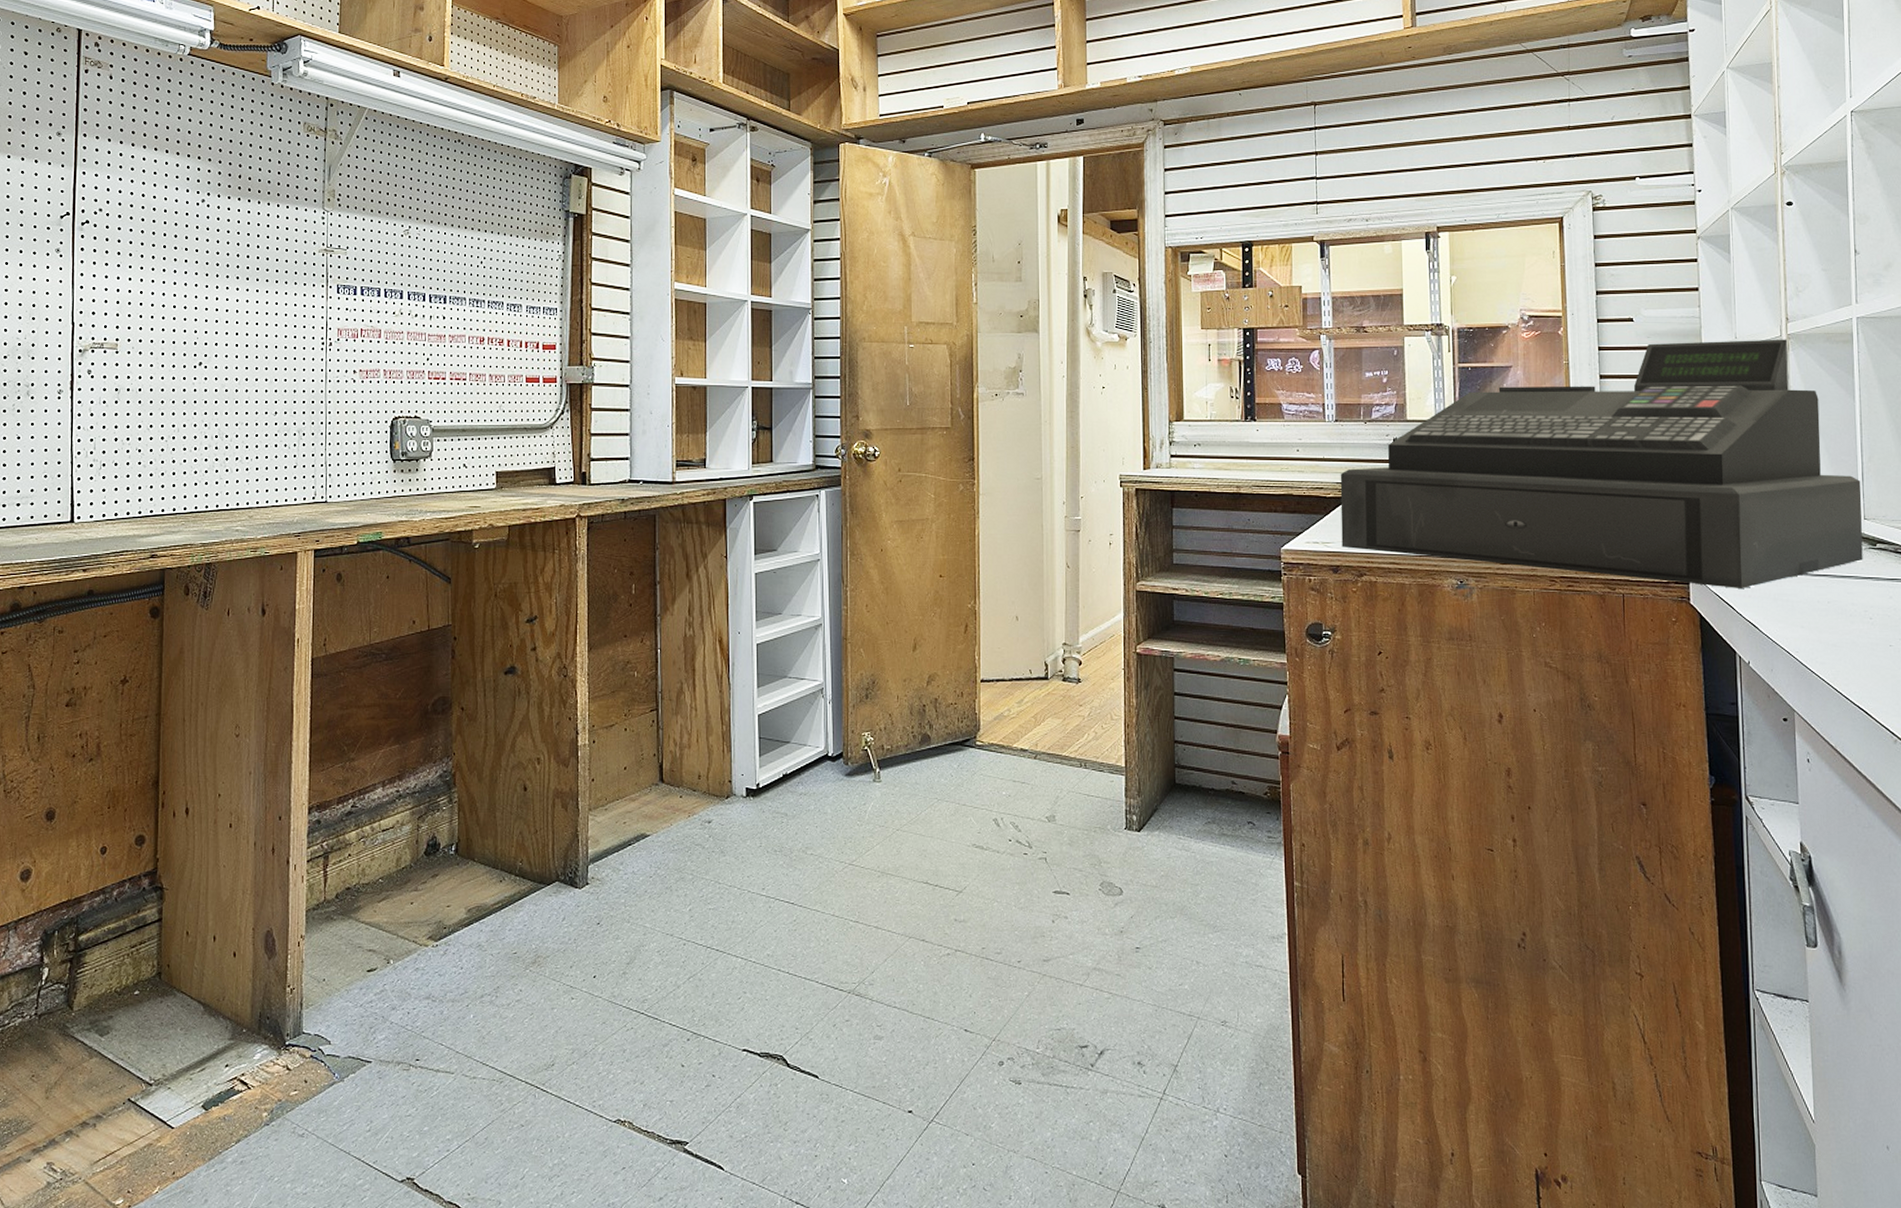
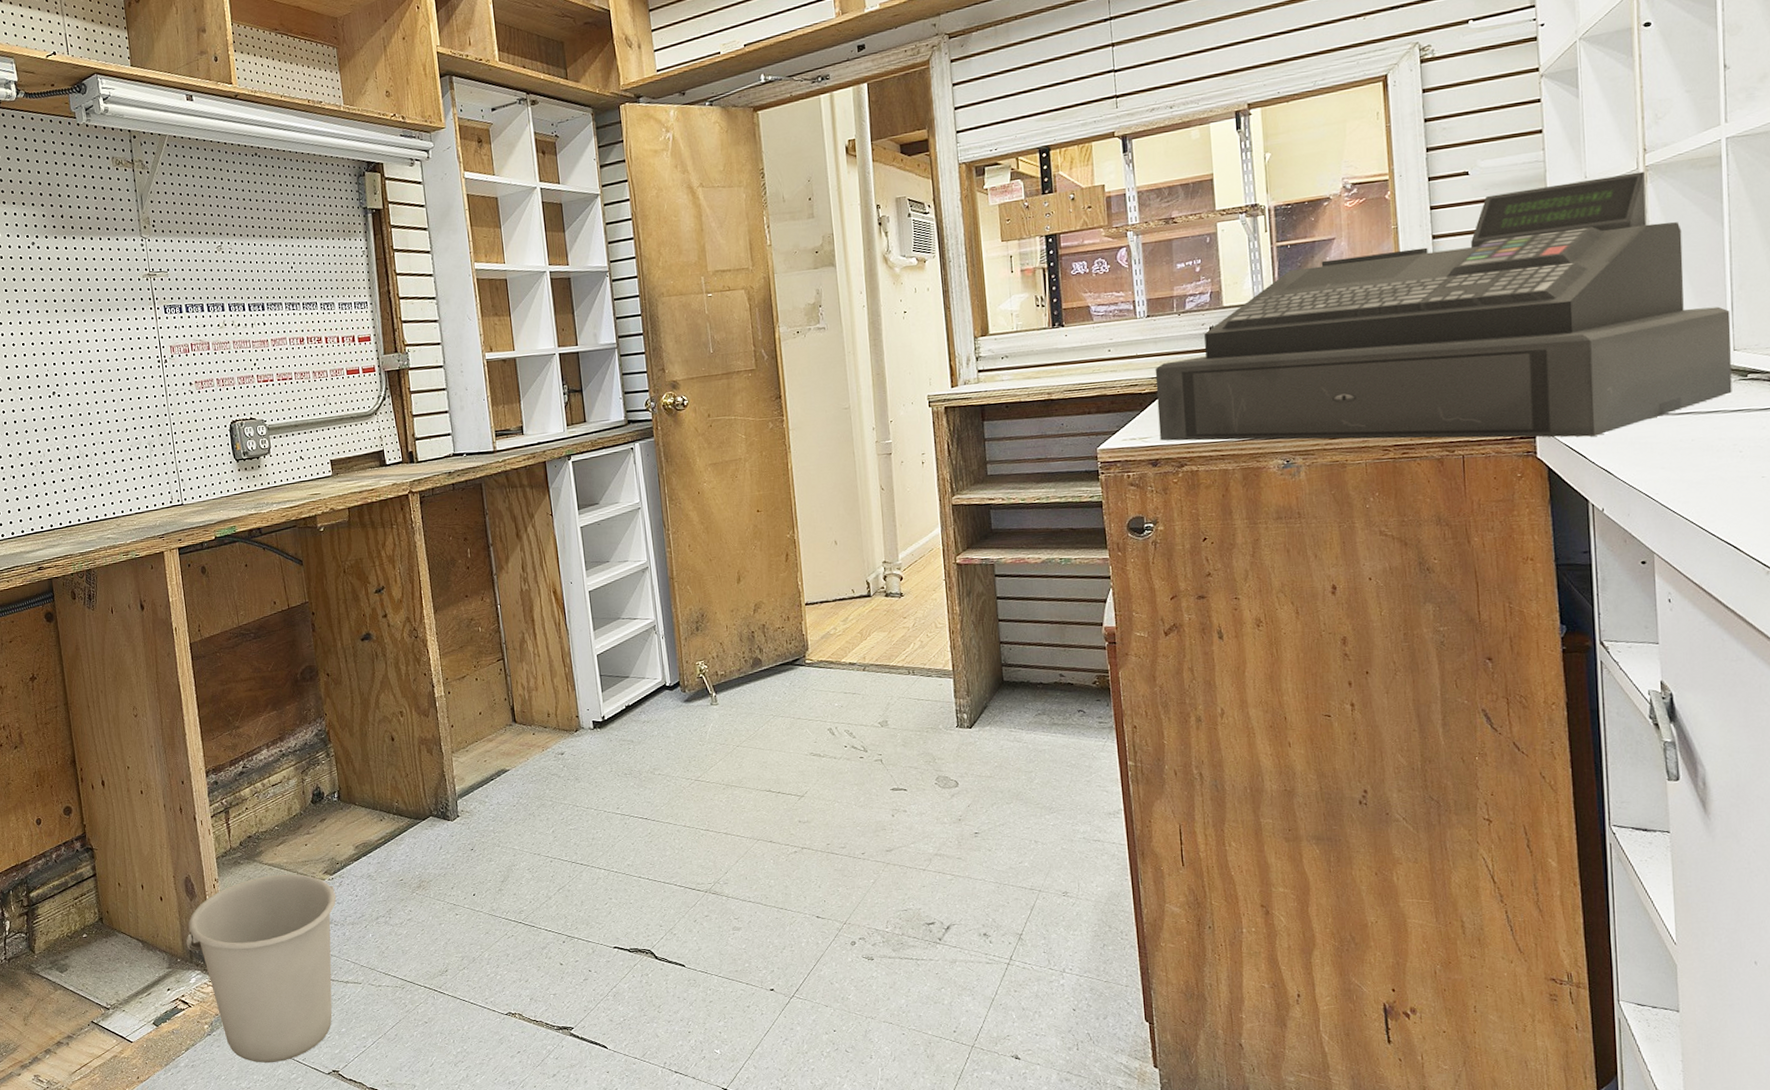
bucket: none [256,936,439,1163] -> present [185,874,337,1063]

